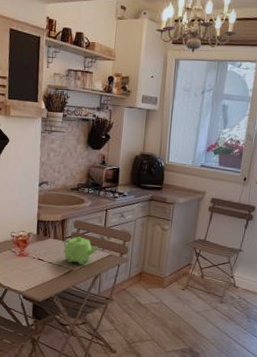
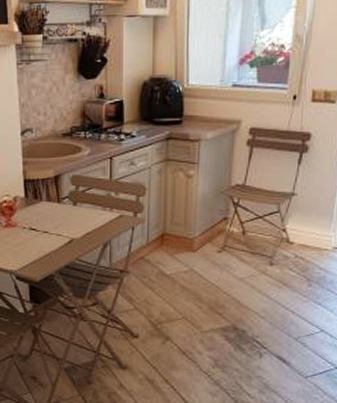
coffeepot: present [63,236,99,266] -> none [60,195,105,232]

